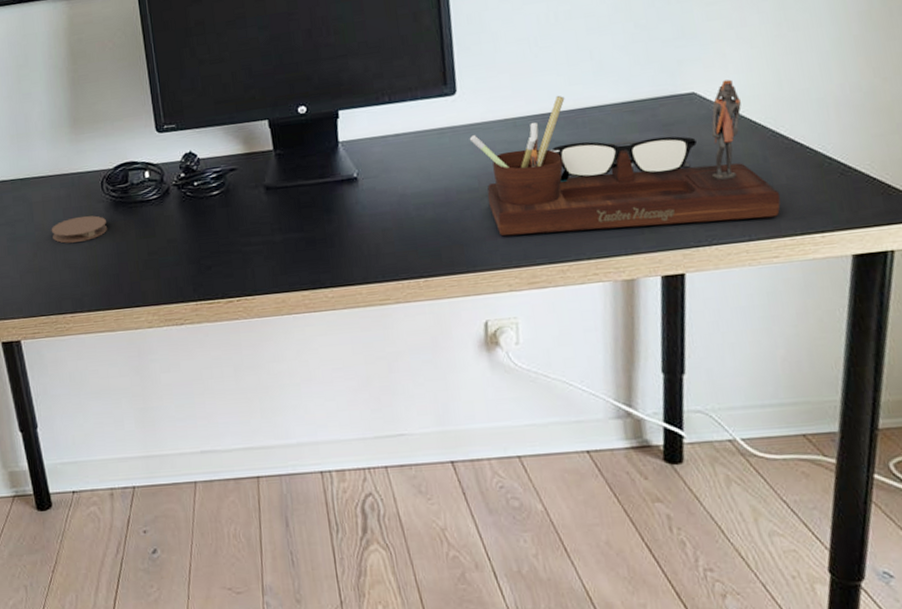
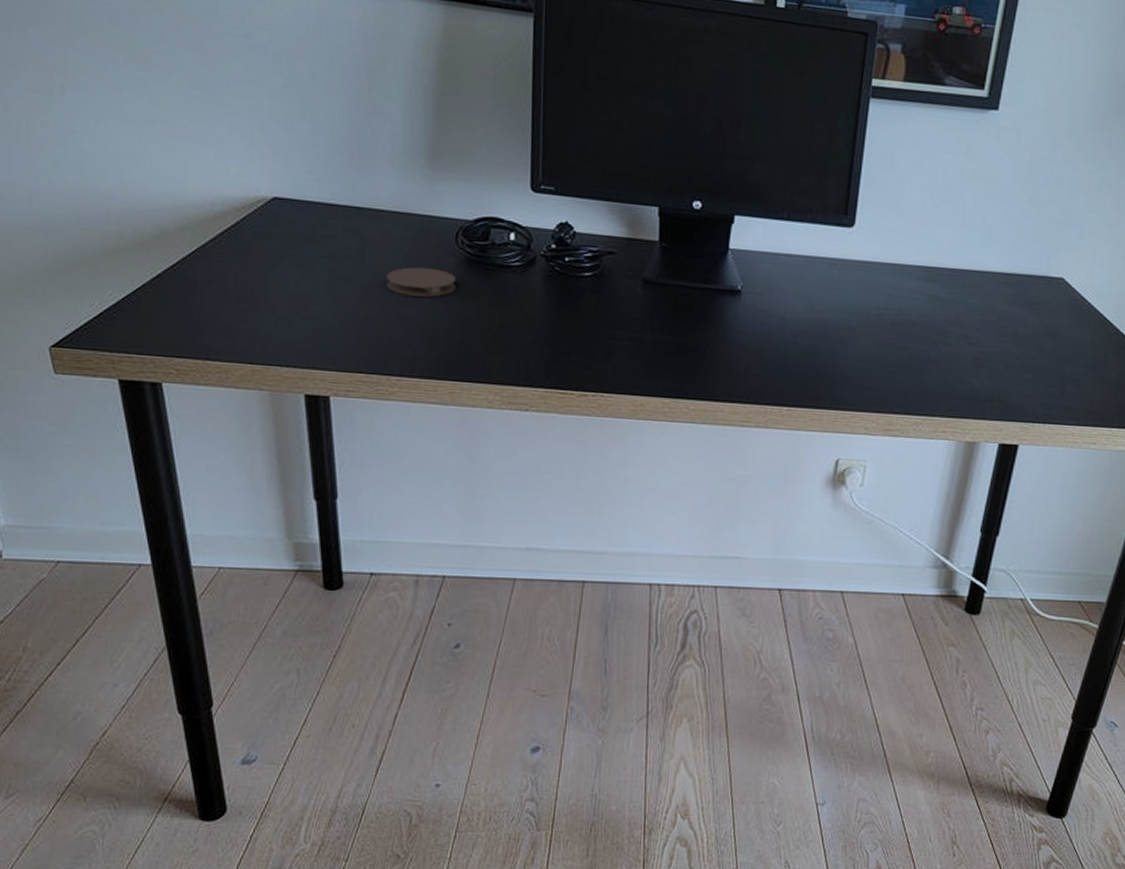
desk organizer: present [469,79,781,236] -> none [857,252,1110,408]

